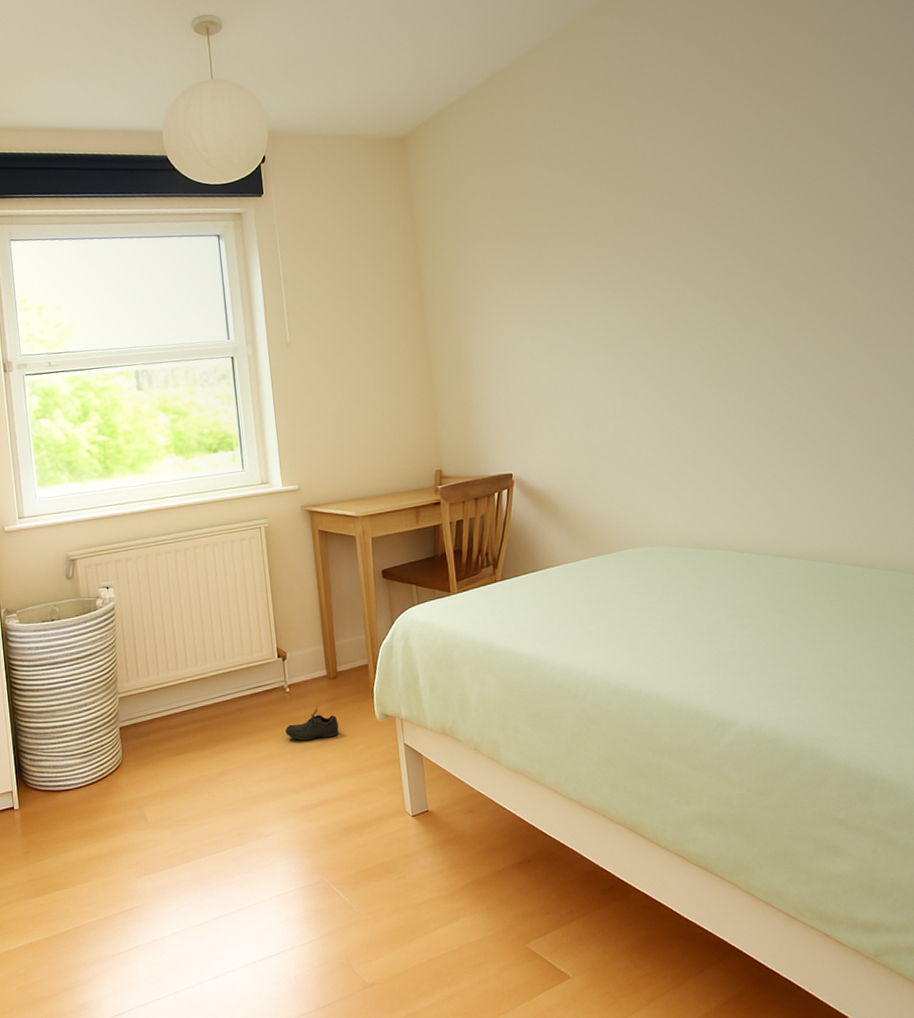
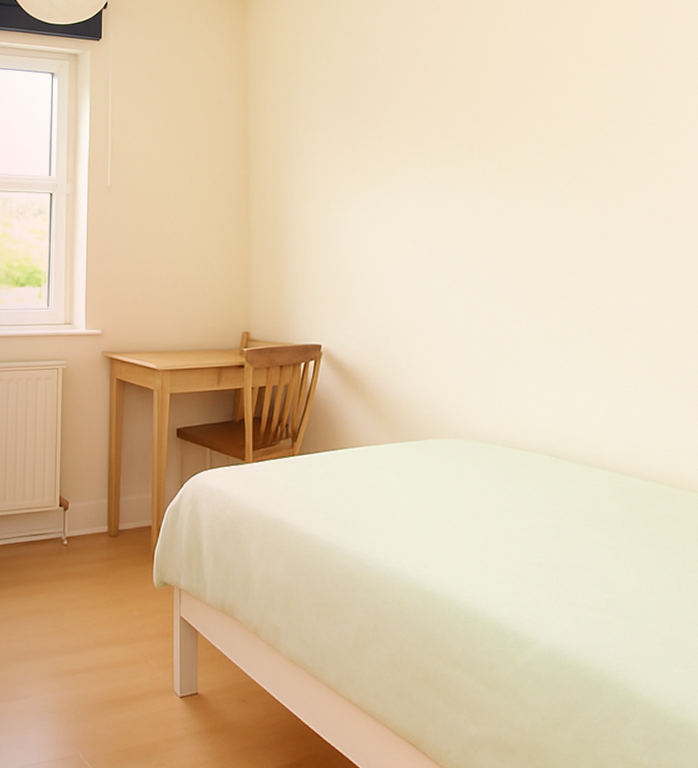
shoe: present [285,705,339,741] -> none [58,562,113,599]

